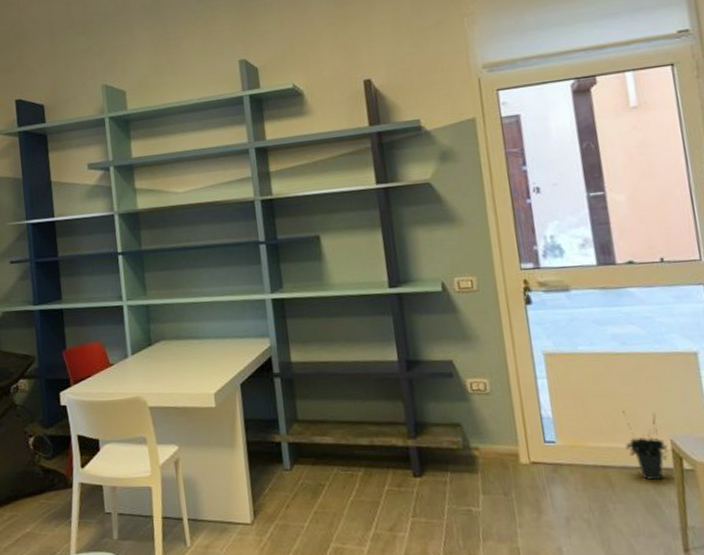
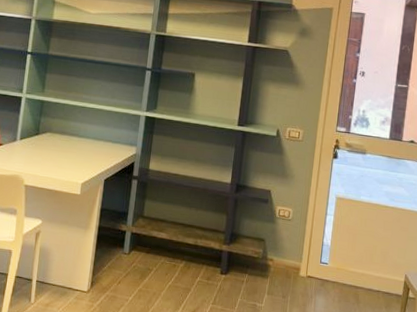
potted plant: present [622,411,669,481] -> none [374,249,403,303]

